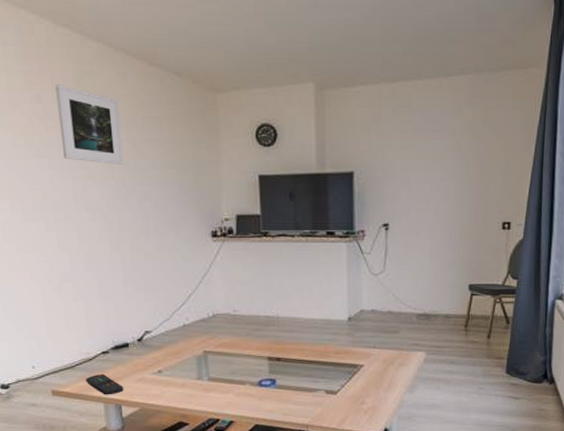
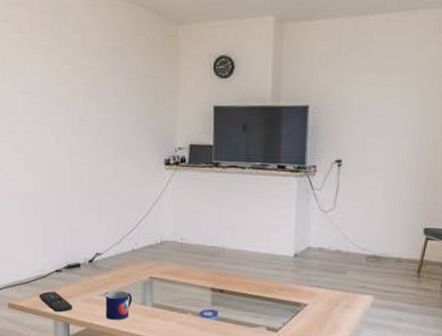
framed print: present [55,84,124,164] -> none [33,16,88,92]
mug: none [158,368,188,397] -> present [105,290,133,320]

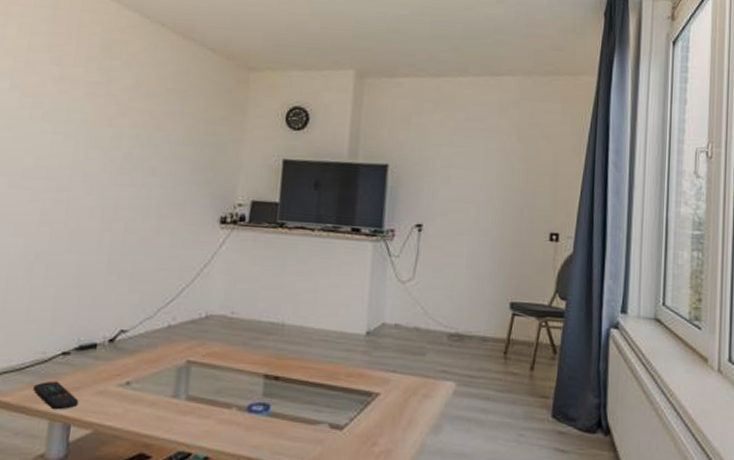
mug: present [105,290,133,320] -> none [122,379,162,419]

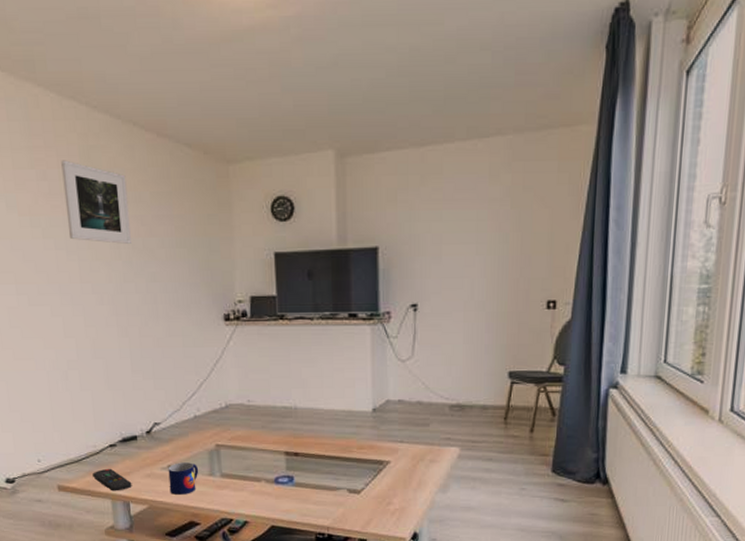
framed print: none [71,49,144,136] -> present [61,160,131,244]
mug: none [122,379,162,419] -> present [168,462,199,495]

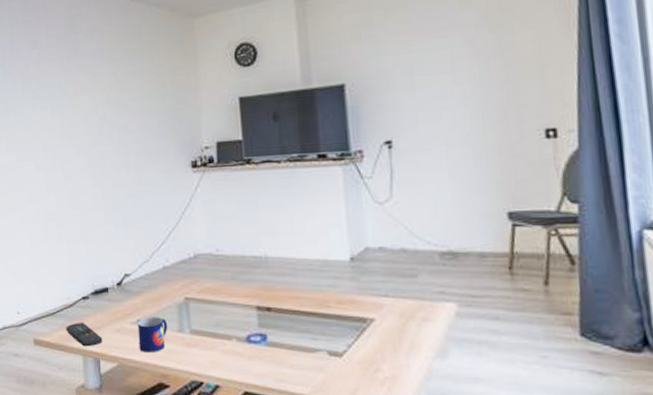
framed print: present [61,160,131,244] -> none [49,29,106,100]

